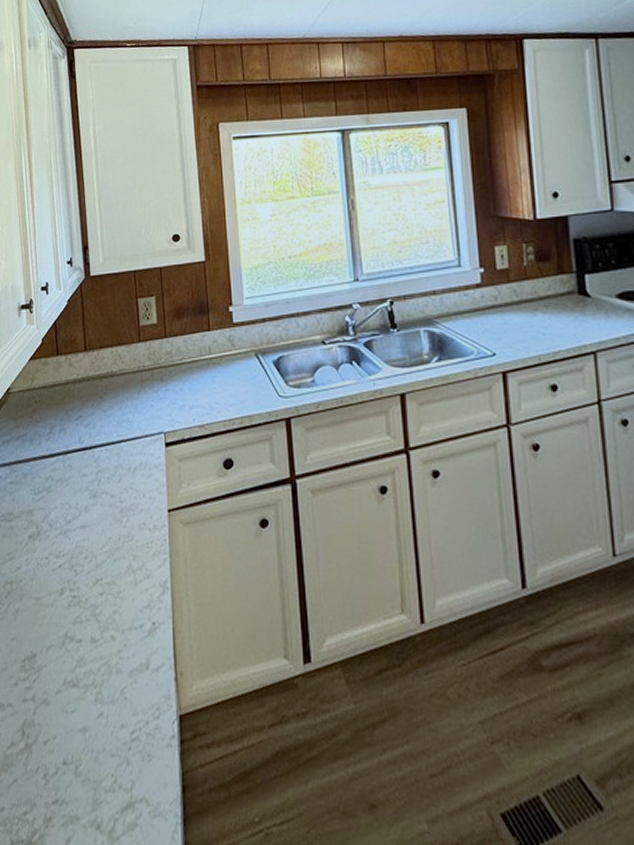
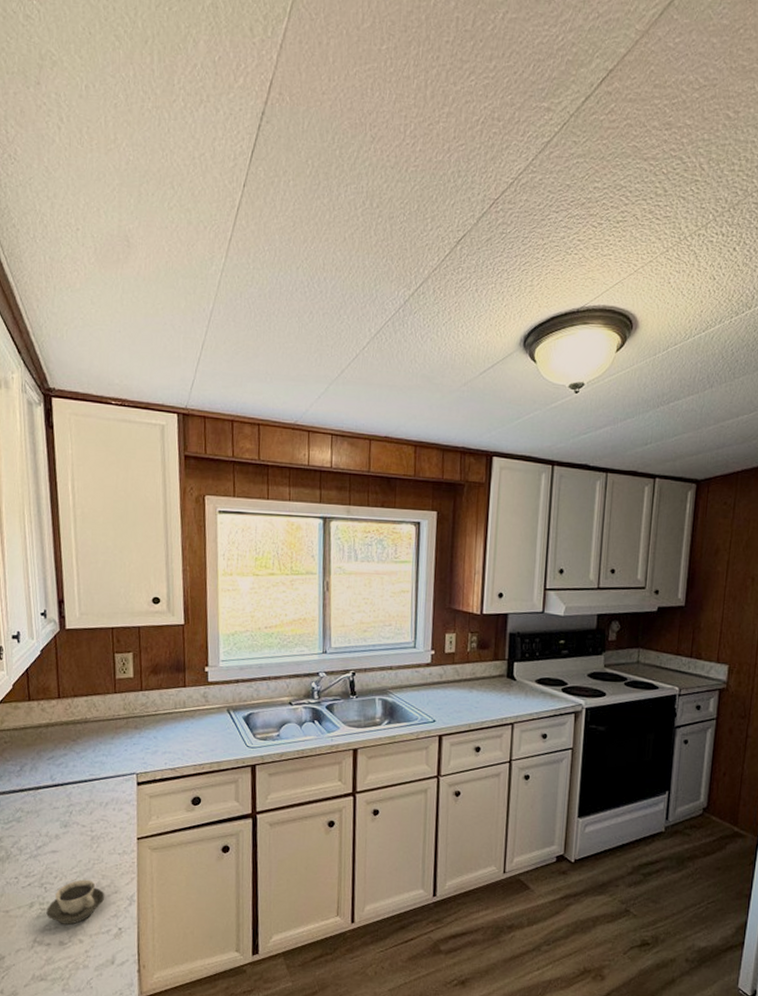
cup: none [77,560,137,617] -> present [46,879,105,925]

